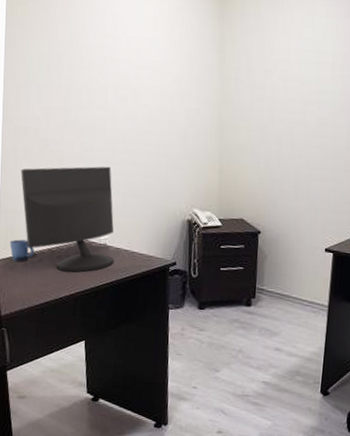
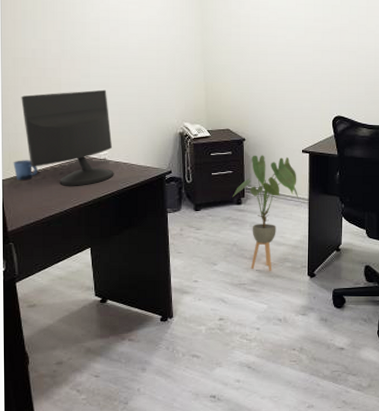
house plant: none [241,250,318,384] -> present [232,155,299,271]

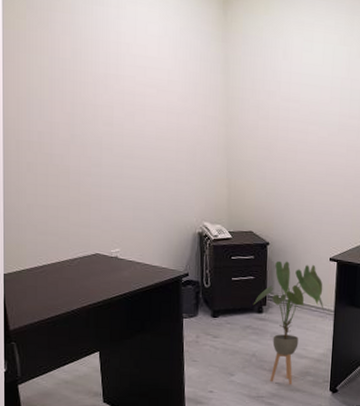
mug: present [13,160,37,182] -> none [16,253,43,278]
computer monitor: present [21,89,114,186] -> none [25,181,126,285]

